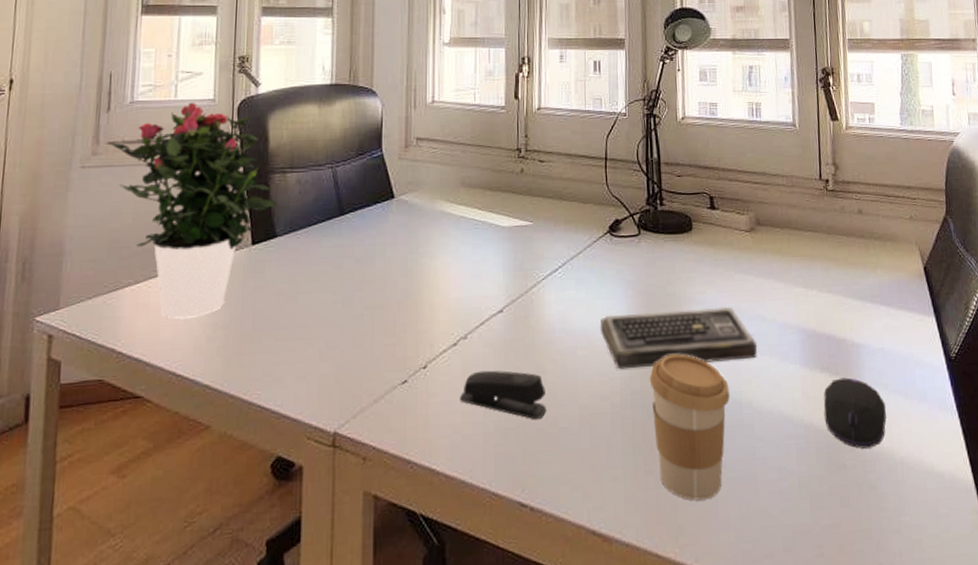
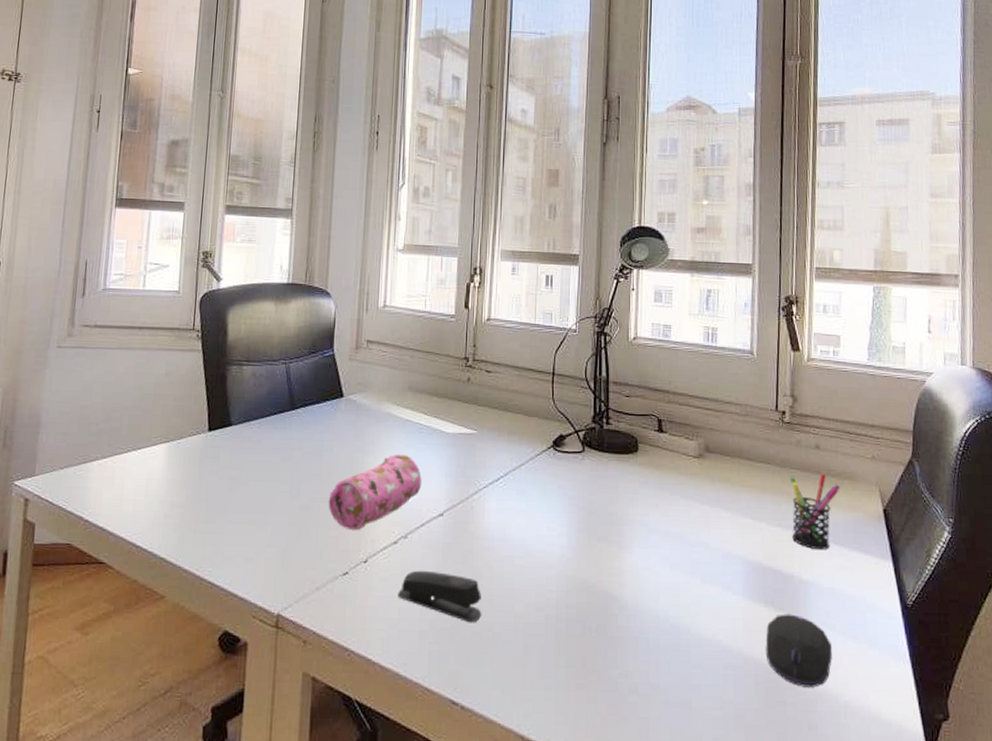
potted flower: present [106,102,279,319] -> none [81,292,235,494]
pencil case: none [383,253,479,337] -> present [328,454,422,531]
keyboard: present [600,306,758,370] -> none [538,529,699,586]
coffee cup: present [649,354,730,501] -> none [586,573,667,719]
pen holder: none [836,237,884,312] -> present [789,473,840,550]

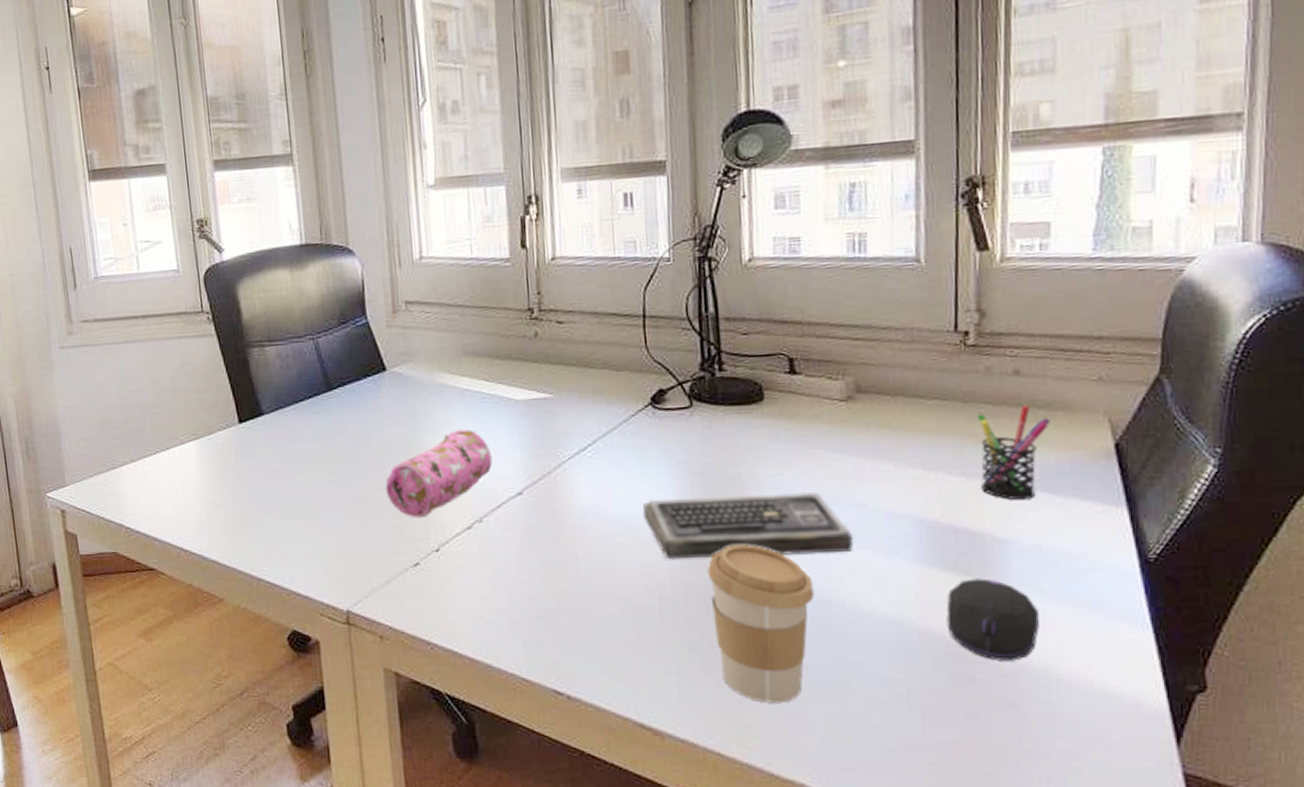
stapler: present [398,570,481,623] -> none [479,555,580,609]
keyboard: none [538,529,699,586] -> present [642,491,854,560]
coffee cup: none [586,573,667,719] -> present [707,545,814,703]

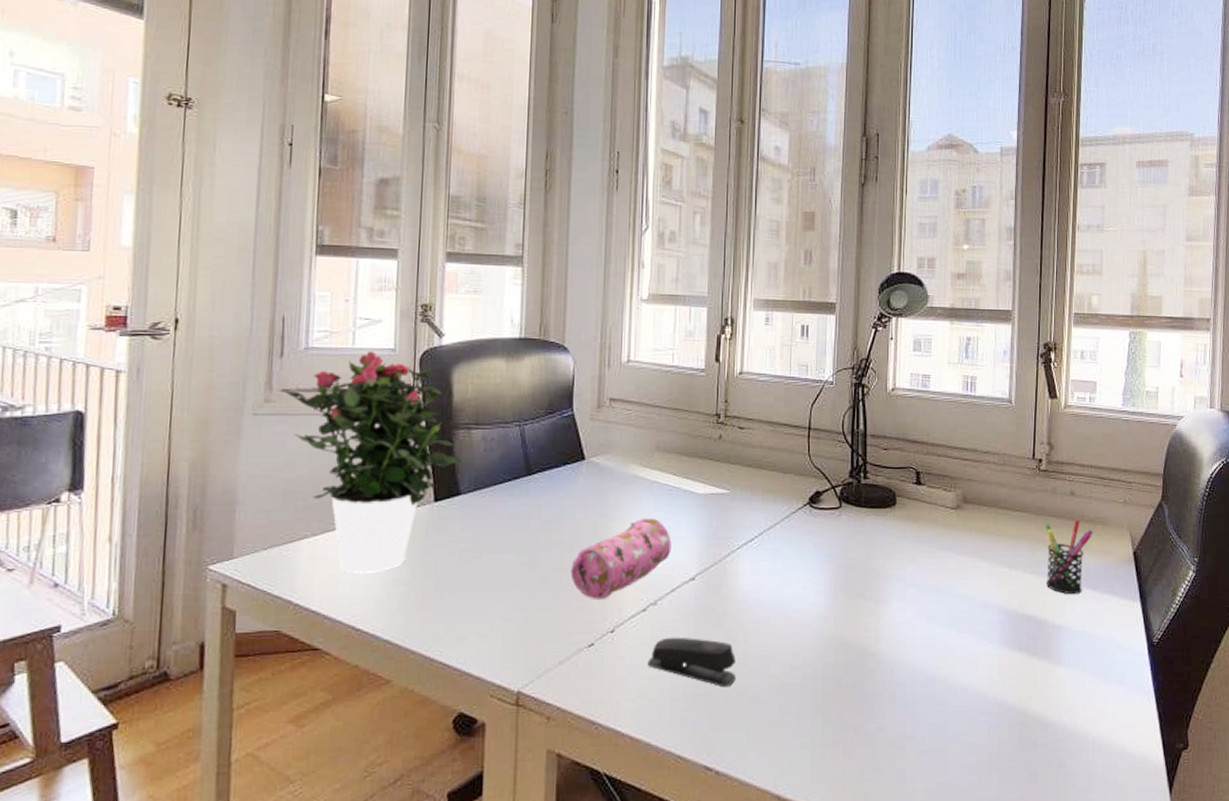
potted flower: none [79,274,261,497] -> present [280,351,463,573]
stapler: none [479,555,580,609] -> present [647,637,736,688]
keyboard: present [642,491,854,560] -> none [794,583,956,642]
coffee cup: present [707,545,814,703] -> none [842,629,924,771]
computer mouse: present [946,578,1039,661] -> none [1019,658,1082,728]

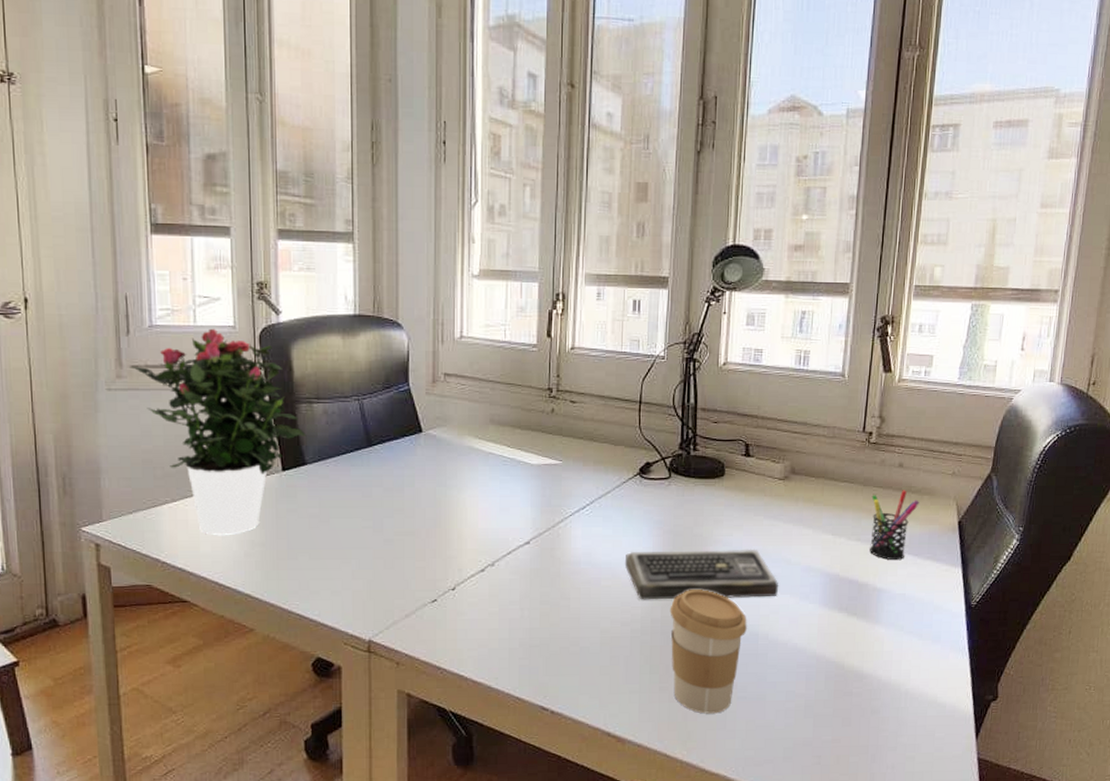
pencil case: present [570,518,672,600] -> none [412,487,507,561]
stapler: present [647,637,736,688] -> none [487,594,569,640]
keyboard: none [794,583,956,642] -> present [624,549,779,600]
coffee cup: none [842,629,924,771] -> present [670,590,747,714]

